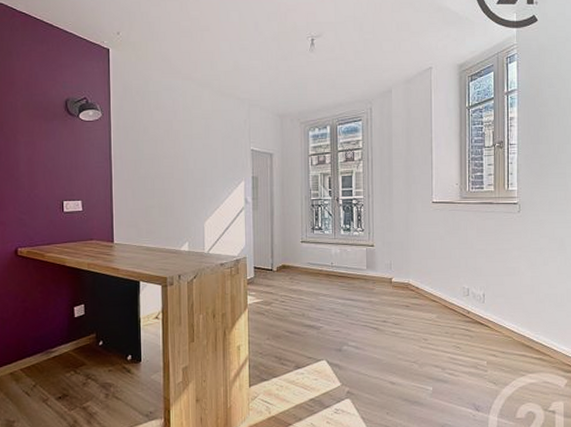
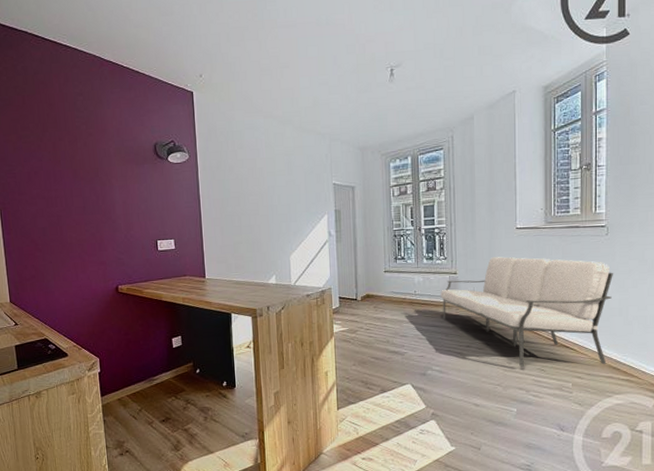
sofa: none [357,230,526,344] -> present [440,257,614,367]

